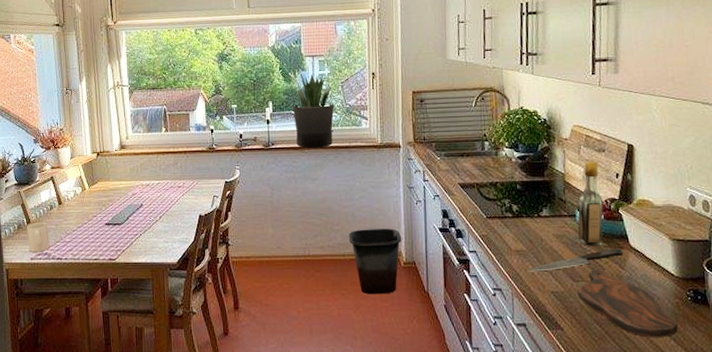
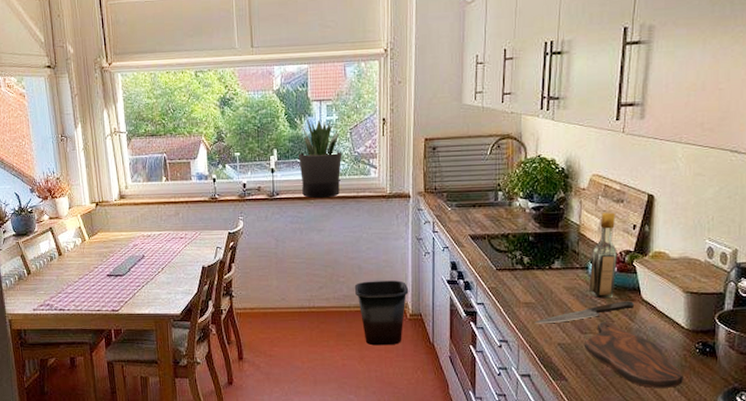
cup: present [27,222,50,252] -> none [28,273,52,303]

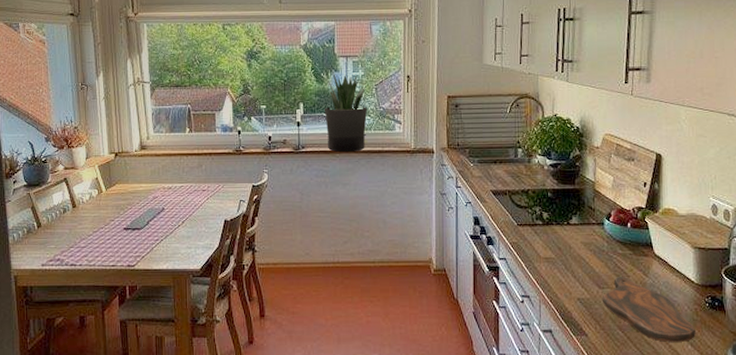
waste bin: present [354,280,409,346] -> none [379,235,433,302]
kitchen knife: present [535,301,634,324] -> none [555,256,647,279]
bottle: present [589,211,617,298] -> none [605,169,630,253]

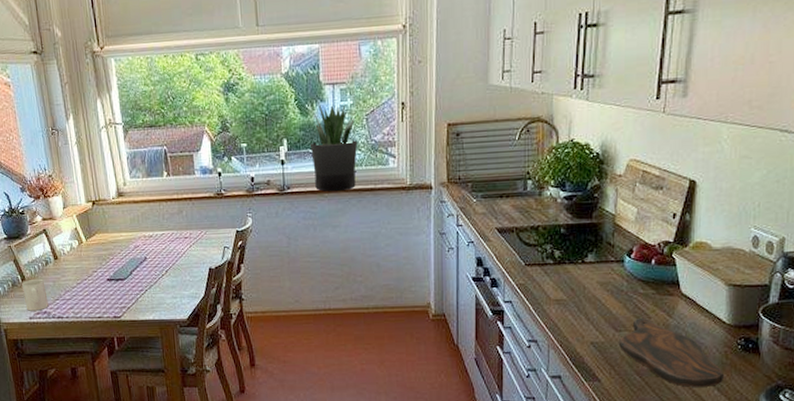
cup: none [38,226,62,258] -> present [22,278,49,311]

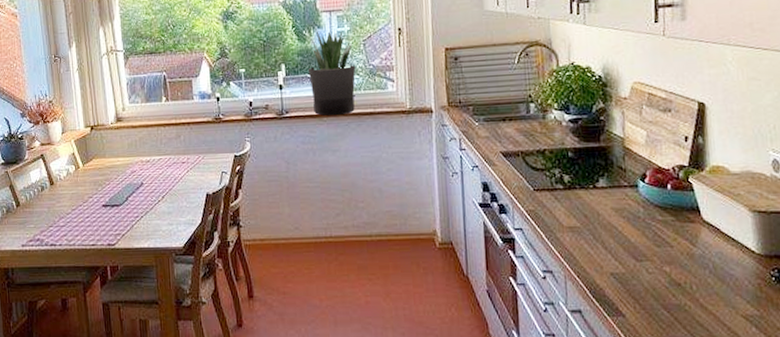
cup: present [22,278,49,311] -> none [16,204,42,238]
cutting board: present [618,318,724,387] -> none [640,247,760,323]

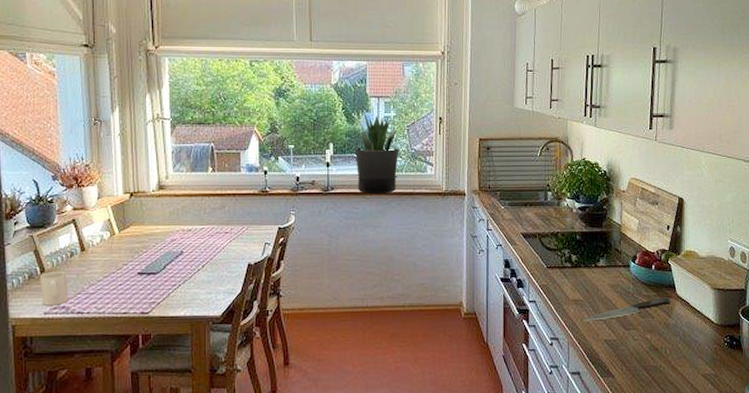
cup: none [16,204,42,238] -> present [40,271,68,306]
kitchen knife: none [581,222,694,251] -> present [583,297,670,321]

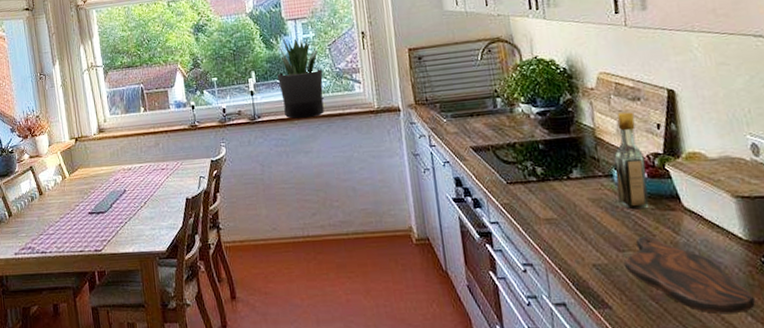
cup: present [40,271,68,306] -> none [9,214,33,247]
kitchen knife: present [583,297,670,321] -> none [561,210,676,243]
cutting board: none [627,318,715,381] -> present [623,236,755,313]
bottle: none [631,213,655,295] -> present [614,111,649,209]

